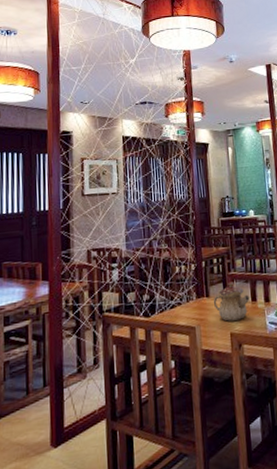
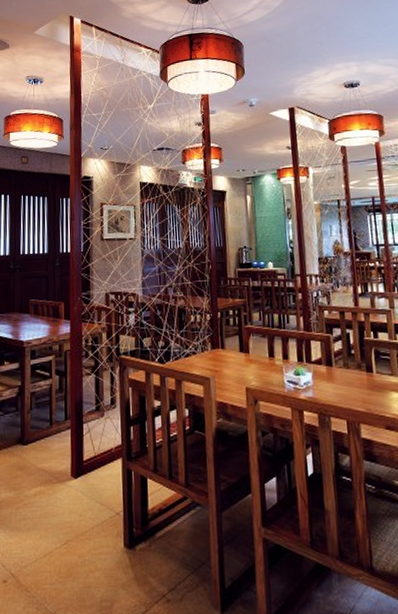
teapot: present [213,282,250,322] -> none [228,335,267,376]

